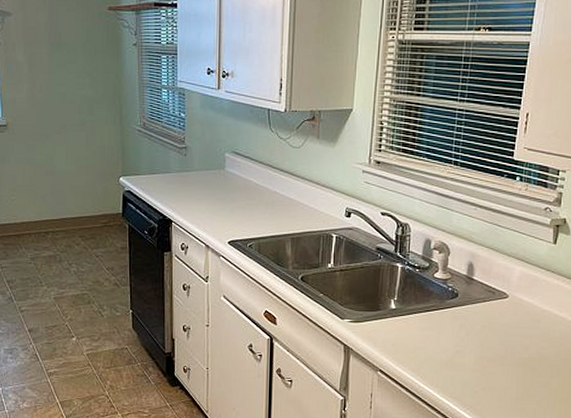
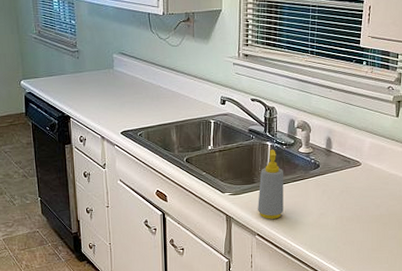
soap bottle: none [382,272,414,354] -> present [258,149,284,219]

